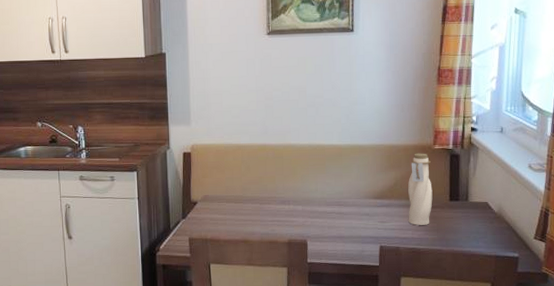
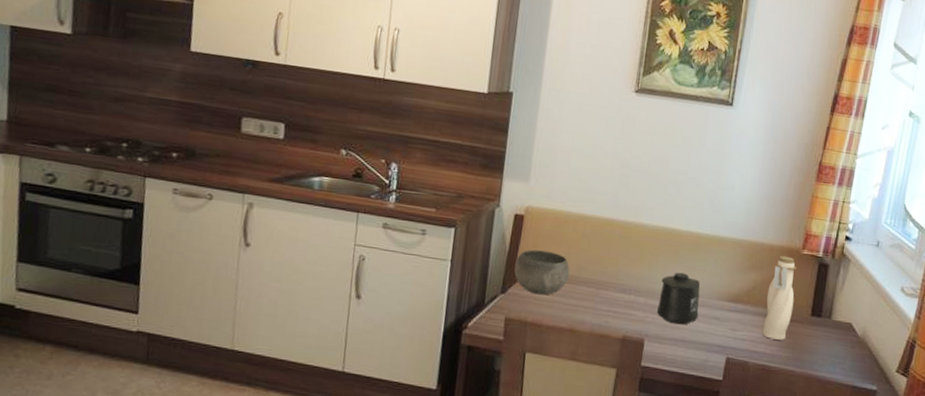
bowl: none [190,179,236,216] -> present [514,249,570,295]
mug: none [314,180,350,224] -> present [657,272,701,325]

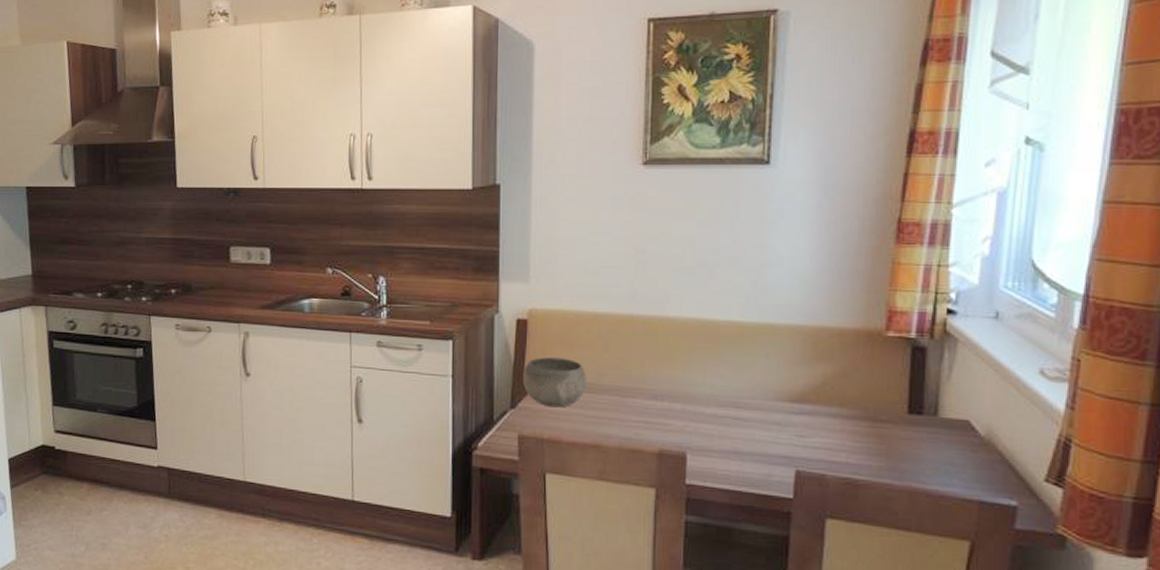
mug: present [657,272,701,325] -> none [699,371,753,434]
water bottle: present [762,255,797,340] -> none [841,341,881,446]

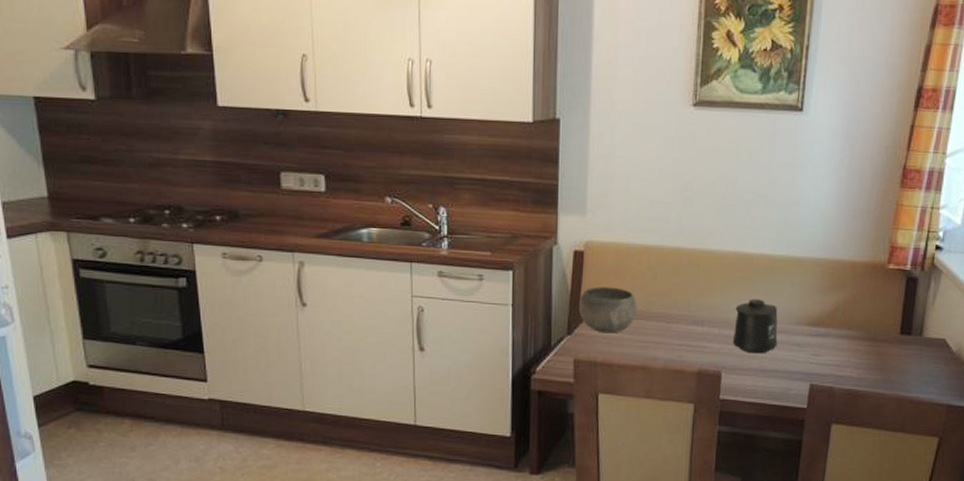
mug: none [699,371,753,434] -> present [733,299,778,354]

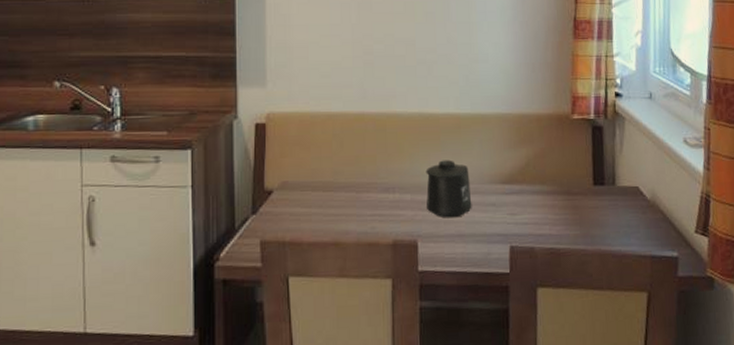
bowl: present [579,287,638,334] -> none [263,159,325,210]

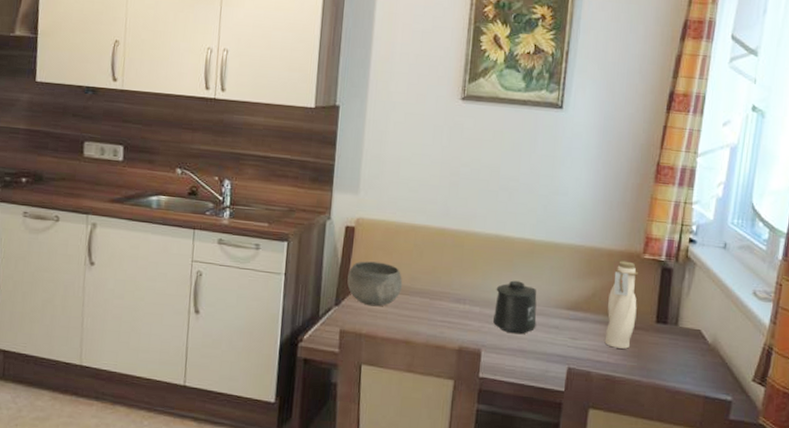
bowl: none [263,159,325,210] -> present [347,261,403,307]
water bottle: none [542,124,573,218] -> present [604,260,638,349]

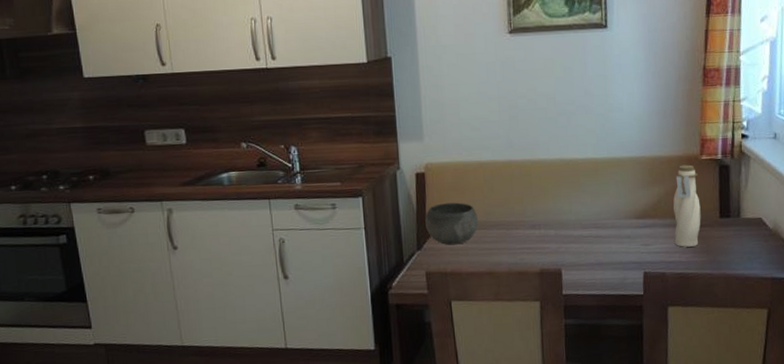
mug: present [493,280,537,335] -> none [567,199,610,250]

